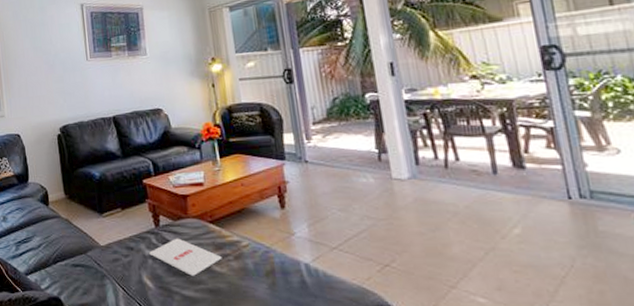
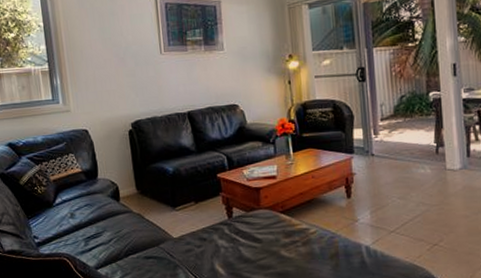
magazine: present [149,238,222,276] -> none [222,228,291,262]

